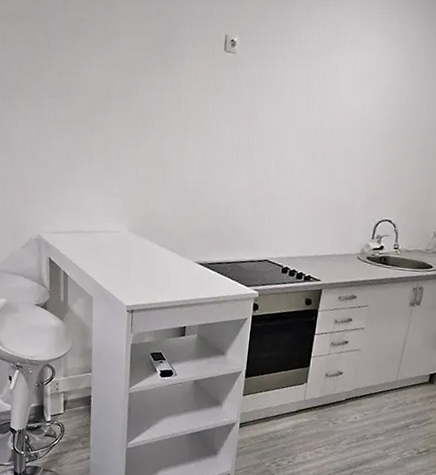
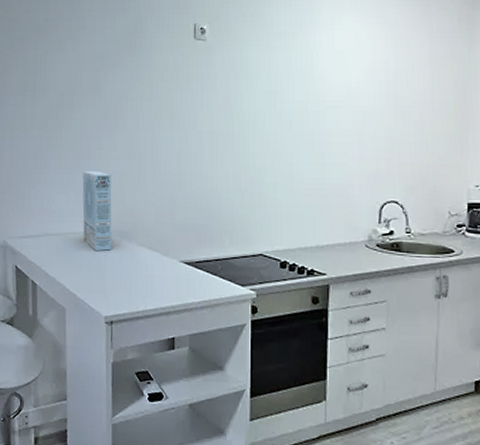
cereal box: none [110,175,138,249] -> present [82,170,112,251]

